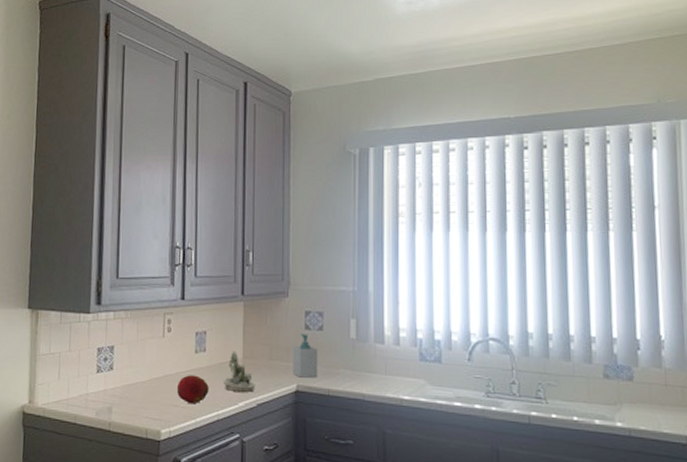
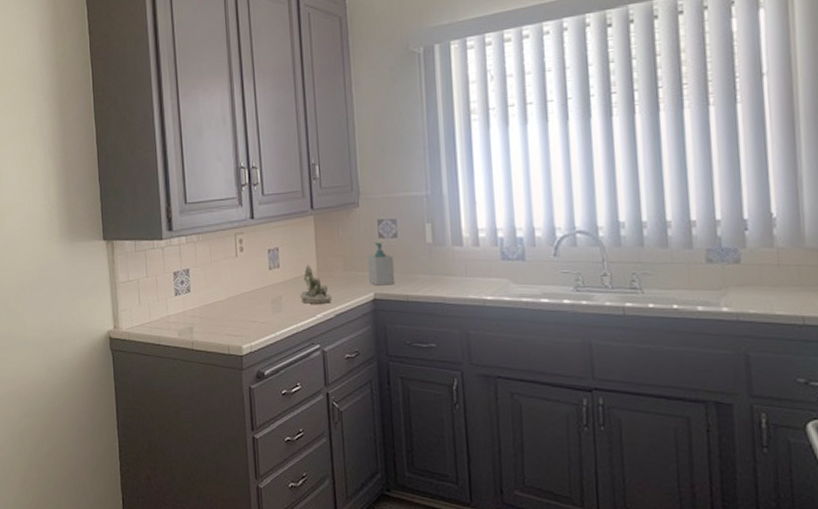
fruit: present [177,375,209,404] -> none [255,291,286,319]

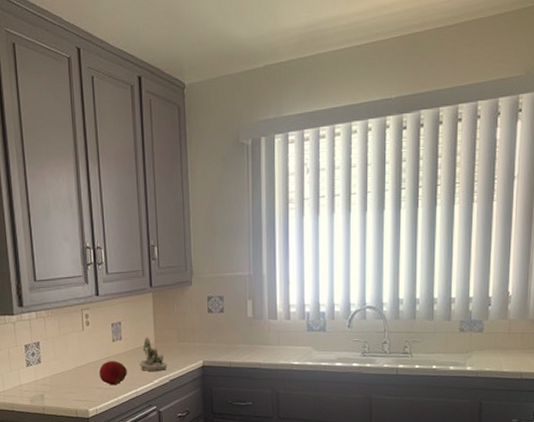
fruit: none [255,291,286,319] -> present [99,361,127,386]
soap bottle: present [368,242,396,286] -> none [198,317,221,354]

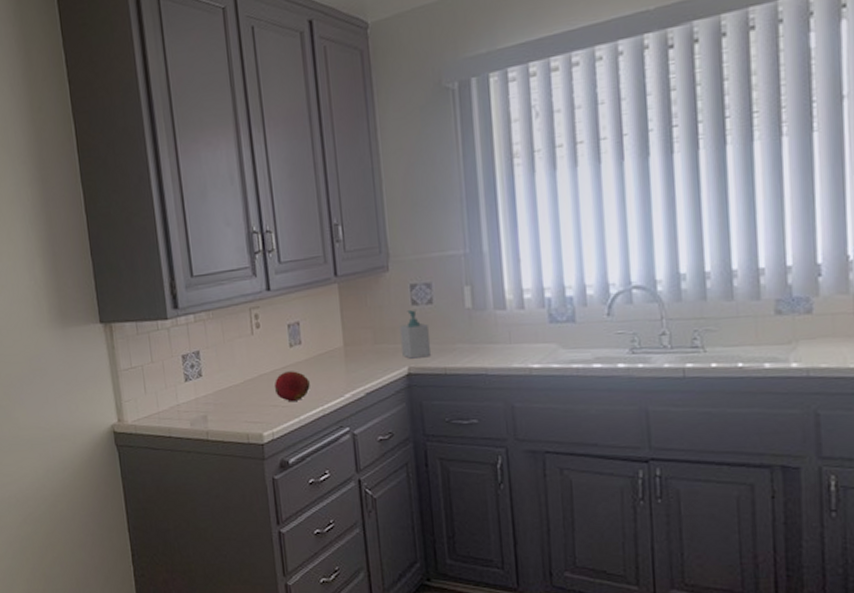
succulent planter: present [140,337,167,371] -> none [325,339,362,383]
soap bottle: none [198,317,221,354] -> present [400,310,432,359]

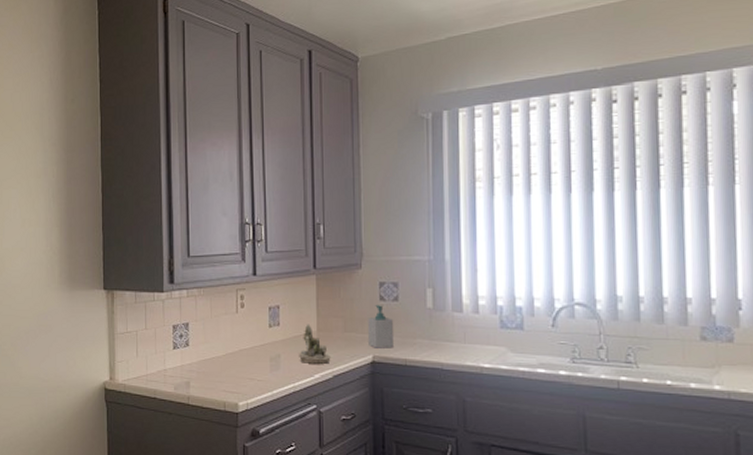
fruit: present [275,371,310,402] -> none [253,349,284,377]
succulent planter: none [325,339,362,383] -> present [299,324,331,364]

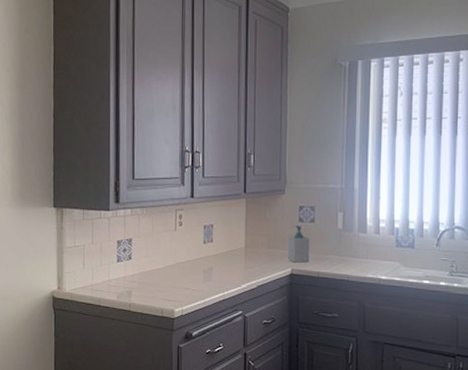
succulent planter: present [299,324,331,364] -> none [229,241,256,276]

